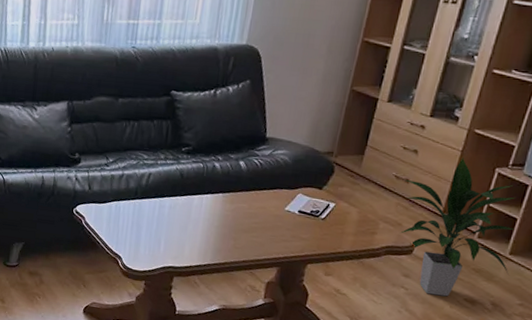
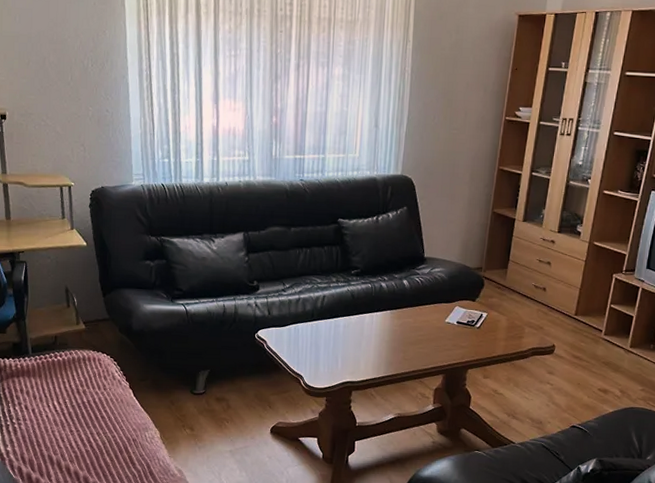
indoor plant: present [400,158,516,297] -> none [540,267,633,389]

